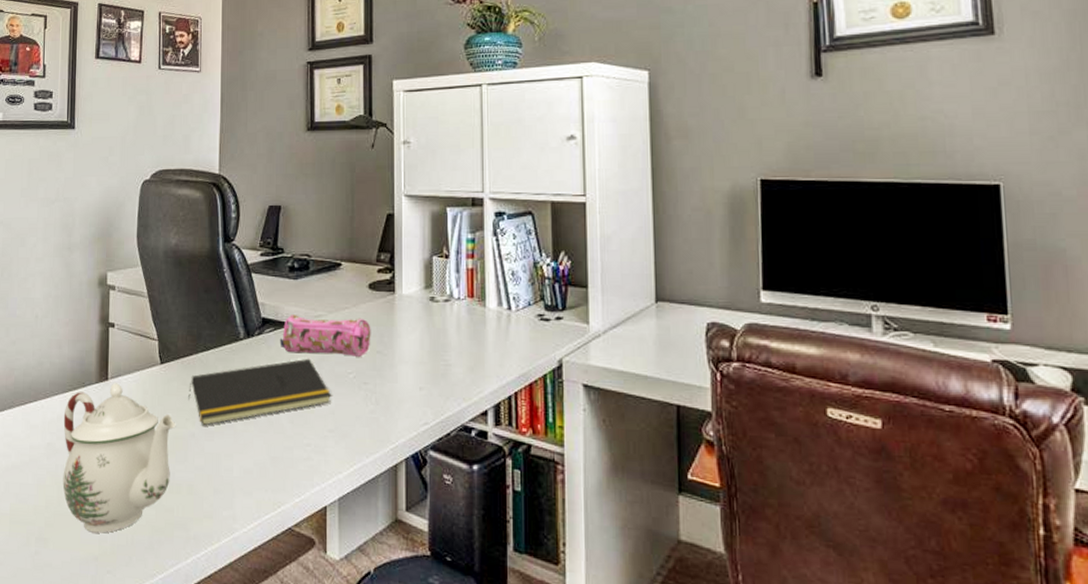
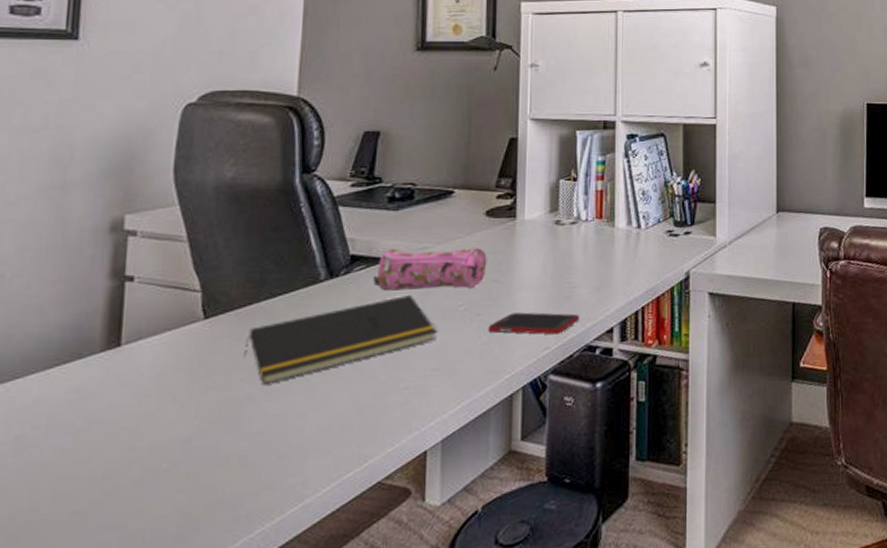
teapot: present [62,383,176,533] -> none [39,348,225,538]
cell phone: none [374,385,456,411] -> present [488,312,581,335]

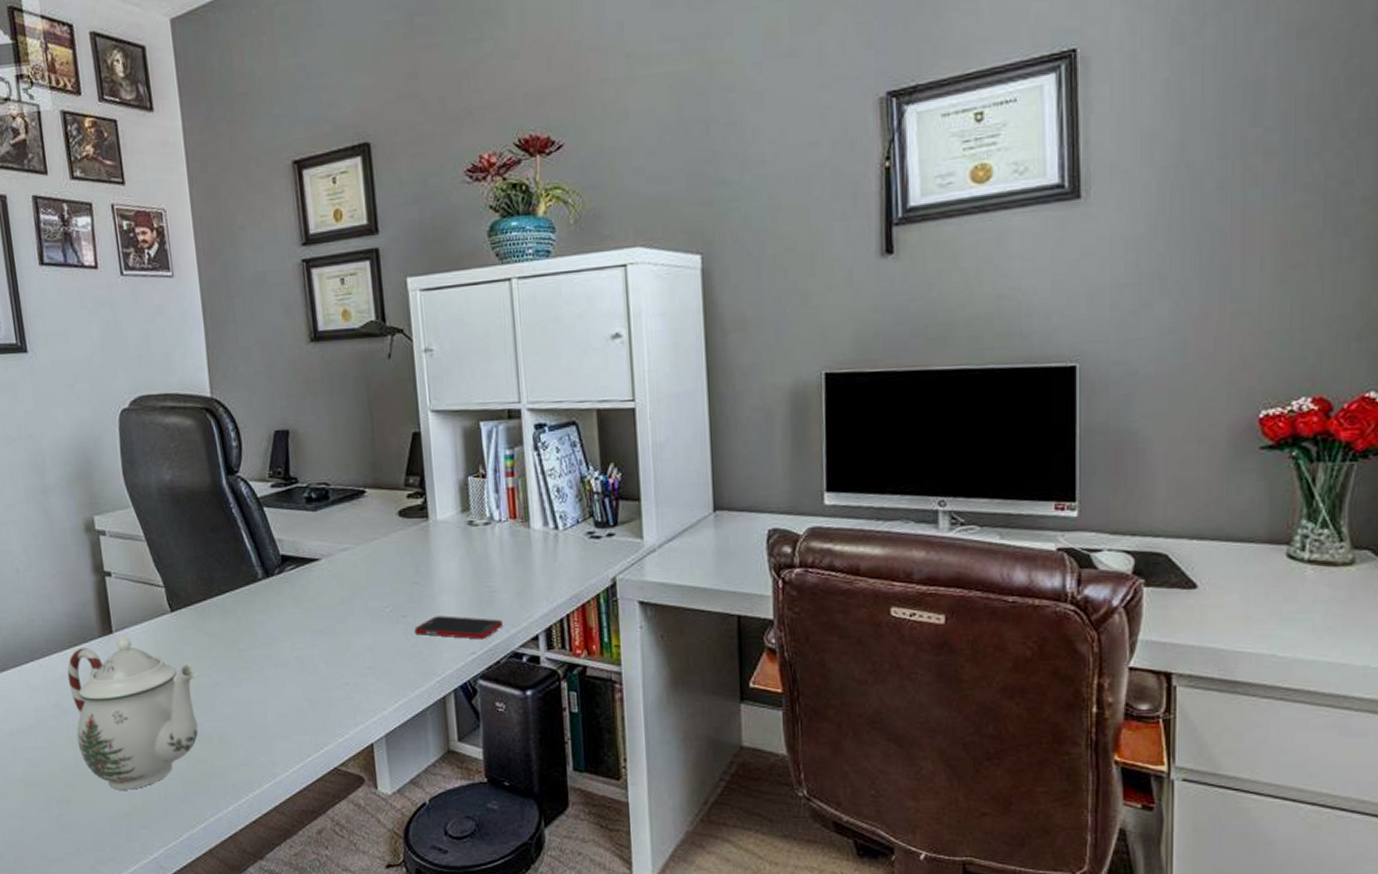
teapot: none [39,348,225,538] -> present [67,635,199,790]
notepad: present [244,294,438,385] -> none [206,594,368,673]
pencil case: present [372,246,487,291] -> none [303,548,406,591]

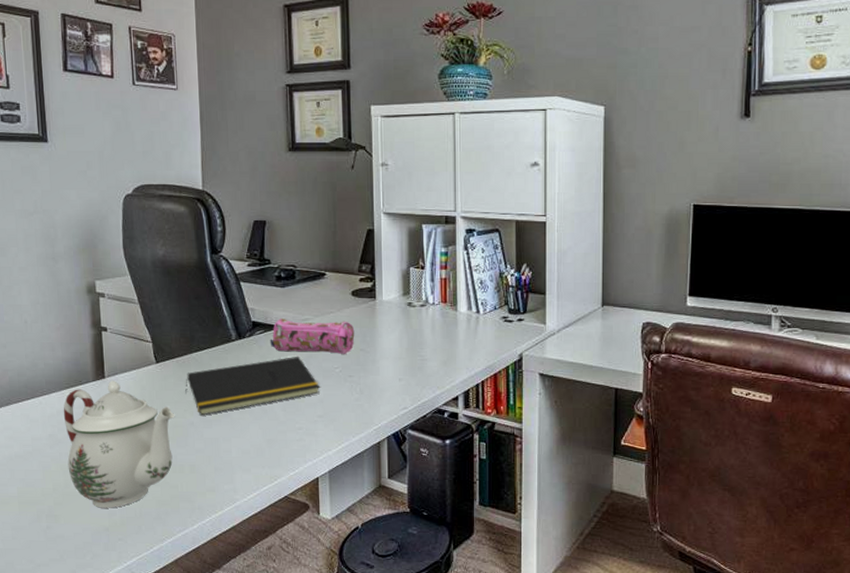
notepad: none [206,594,368,673] -> present [185,356,321,416]
pencil case: none [303,548,406,591] -> present [270,319,355,354]
cell phone: present [414,616,504,640] -> none [358,377,431,398]

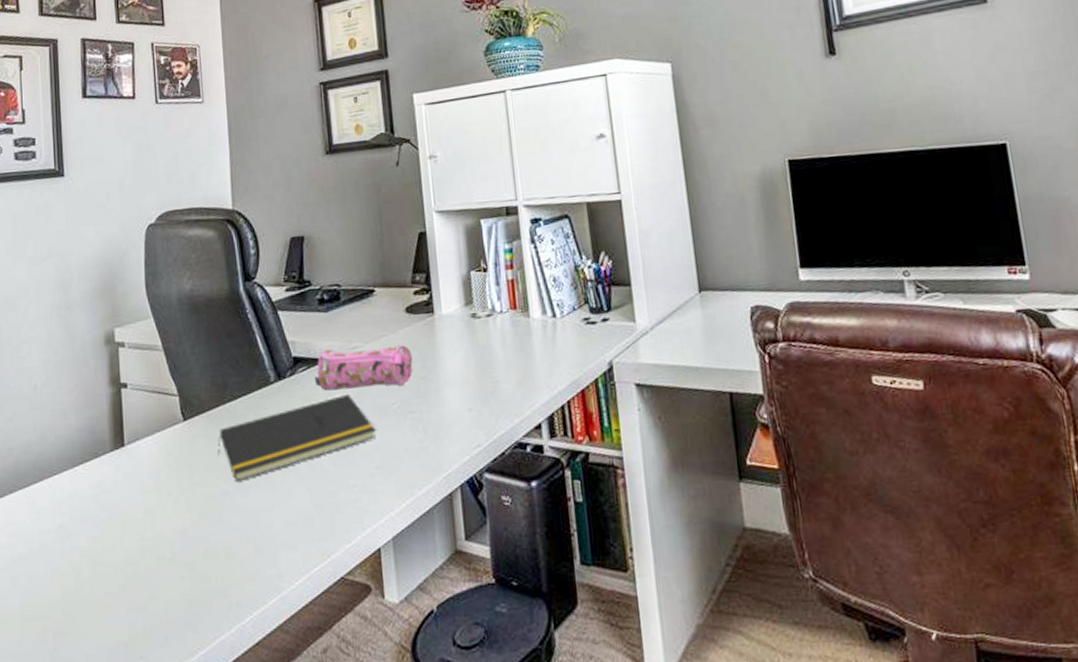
teapot: present [63,380,175,508] -> none [75,448,206,617]

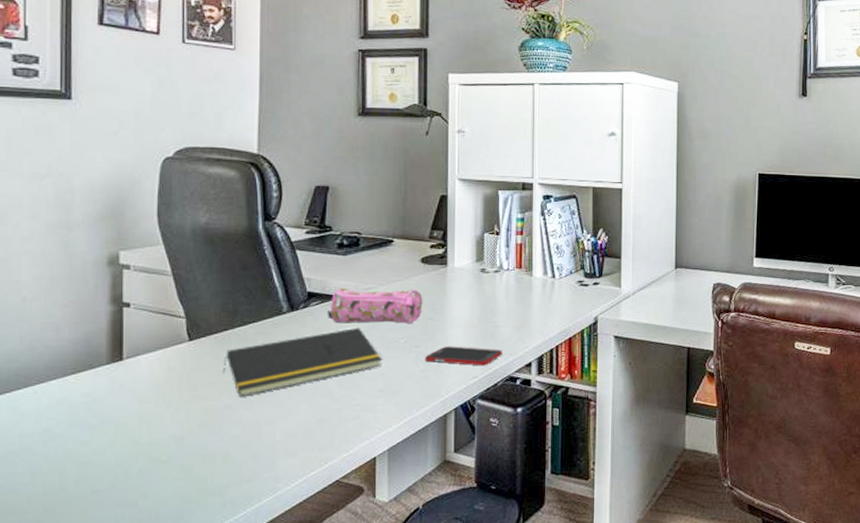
cell phone: none [421,409,508,432] -> present [425,346,503,366]

